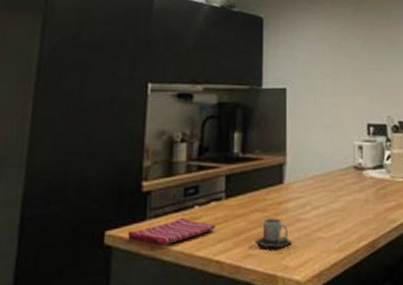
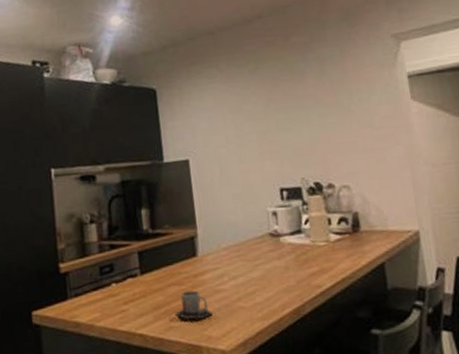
dish towel: present [128,217,215,247] -> none [53,295,135,324]

